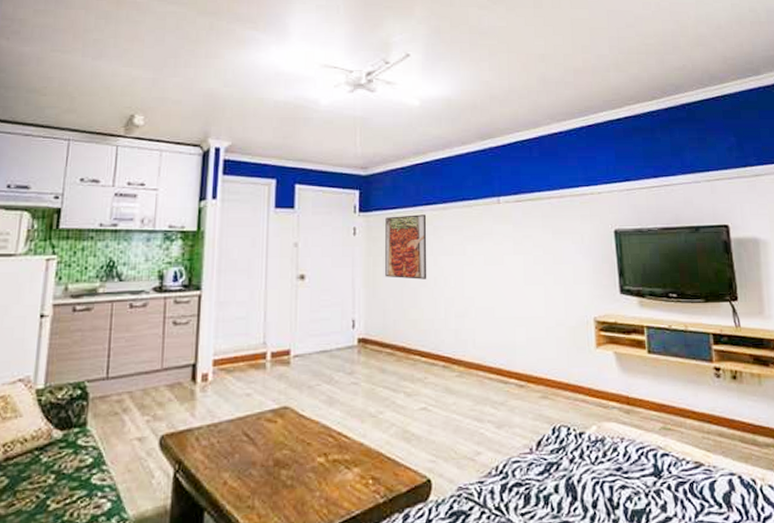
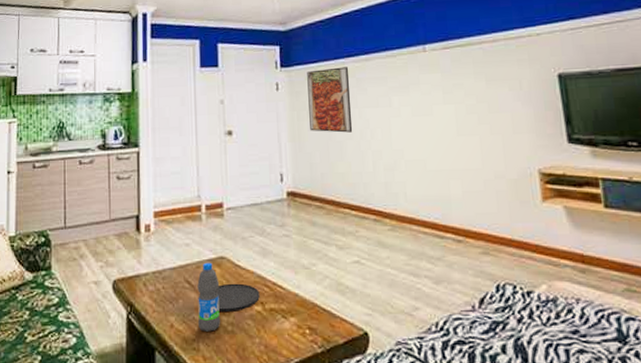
water bottle: none [254,412,281,487] -> present [197,262,221,332]
plate: none [277,434,323,466] -> present [216,283,260,313]

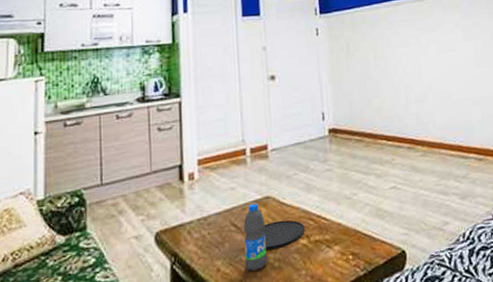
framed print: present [307,67,353,133] -> none [344,11,387,72]

